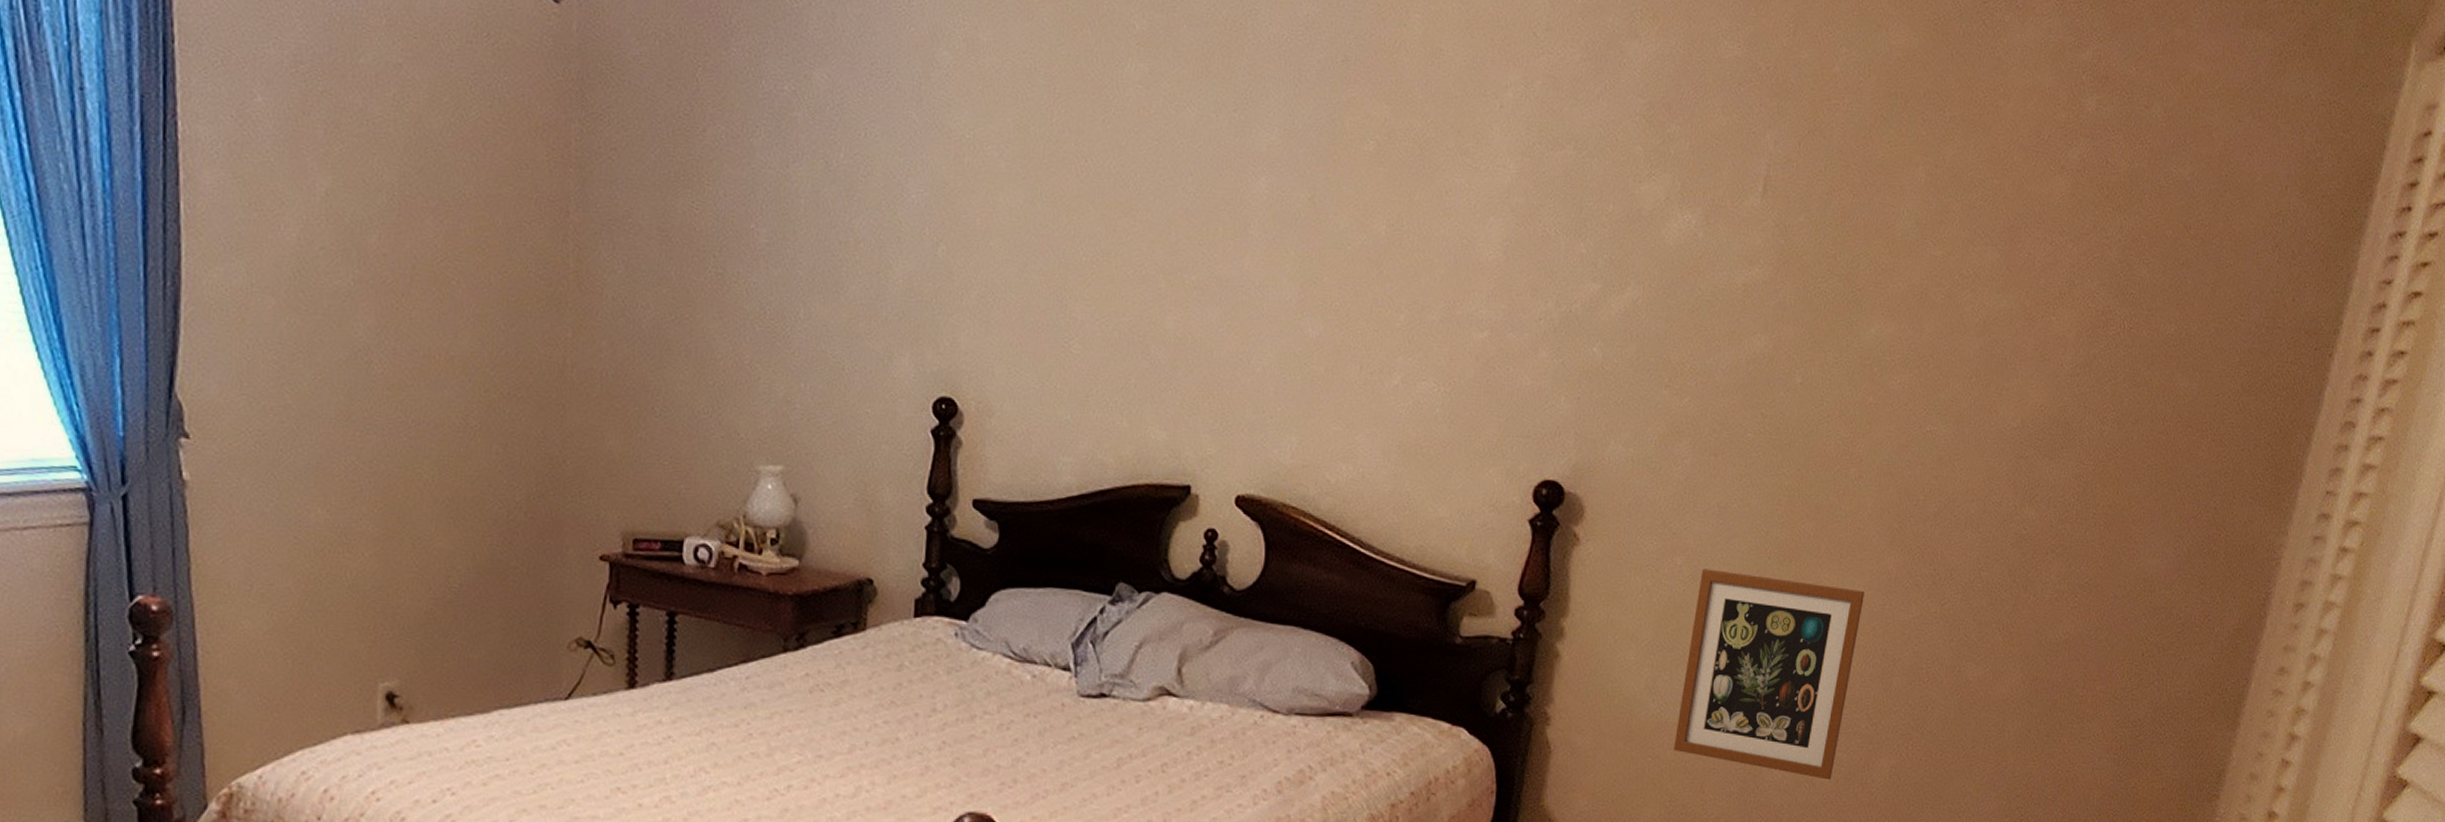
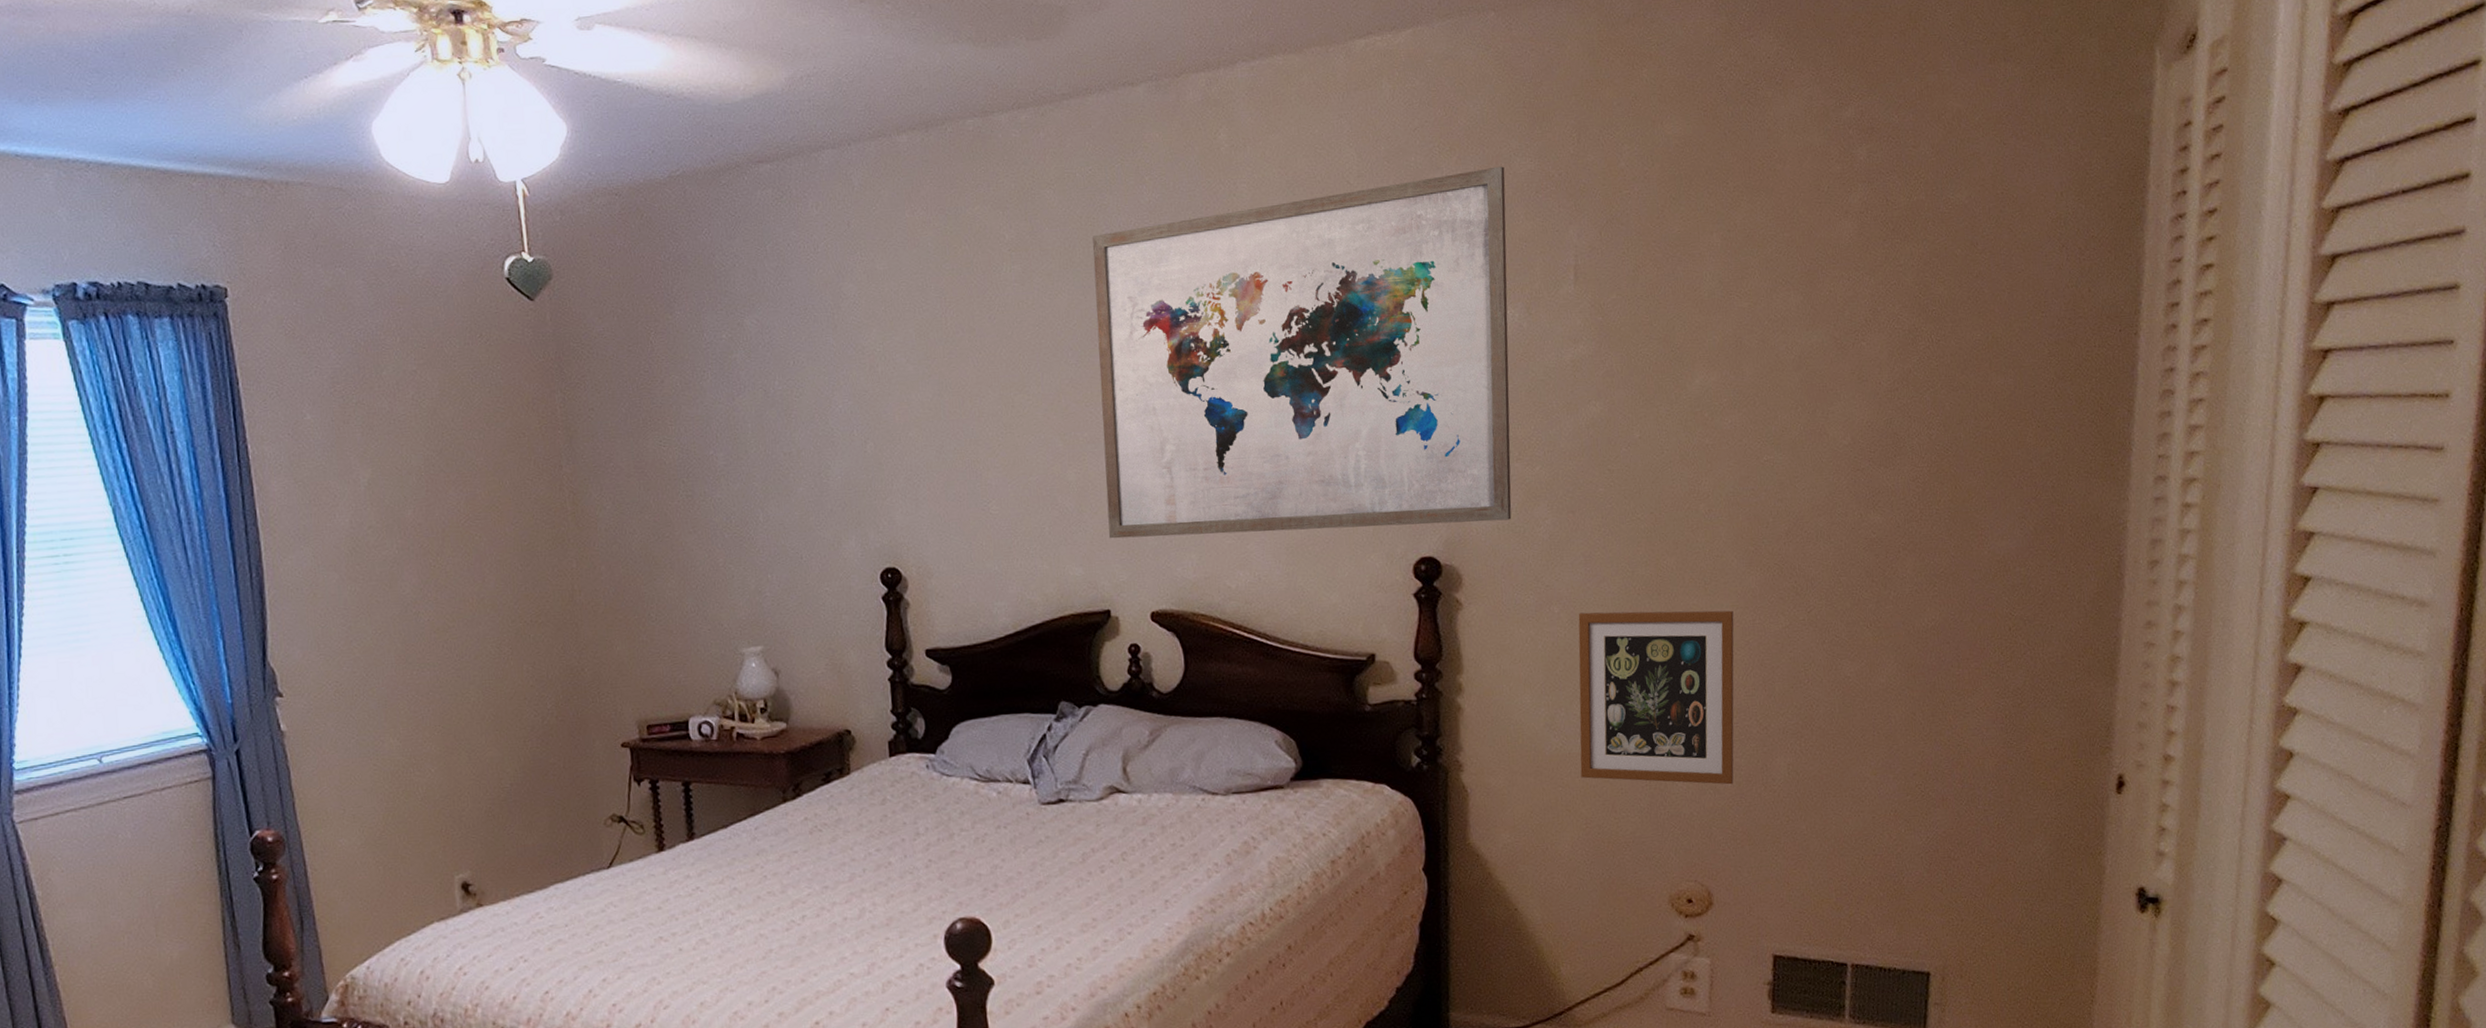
wall art: none [1203,44,1709,453] -> present [1092,166,1512,539]

